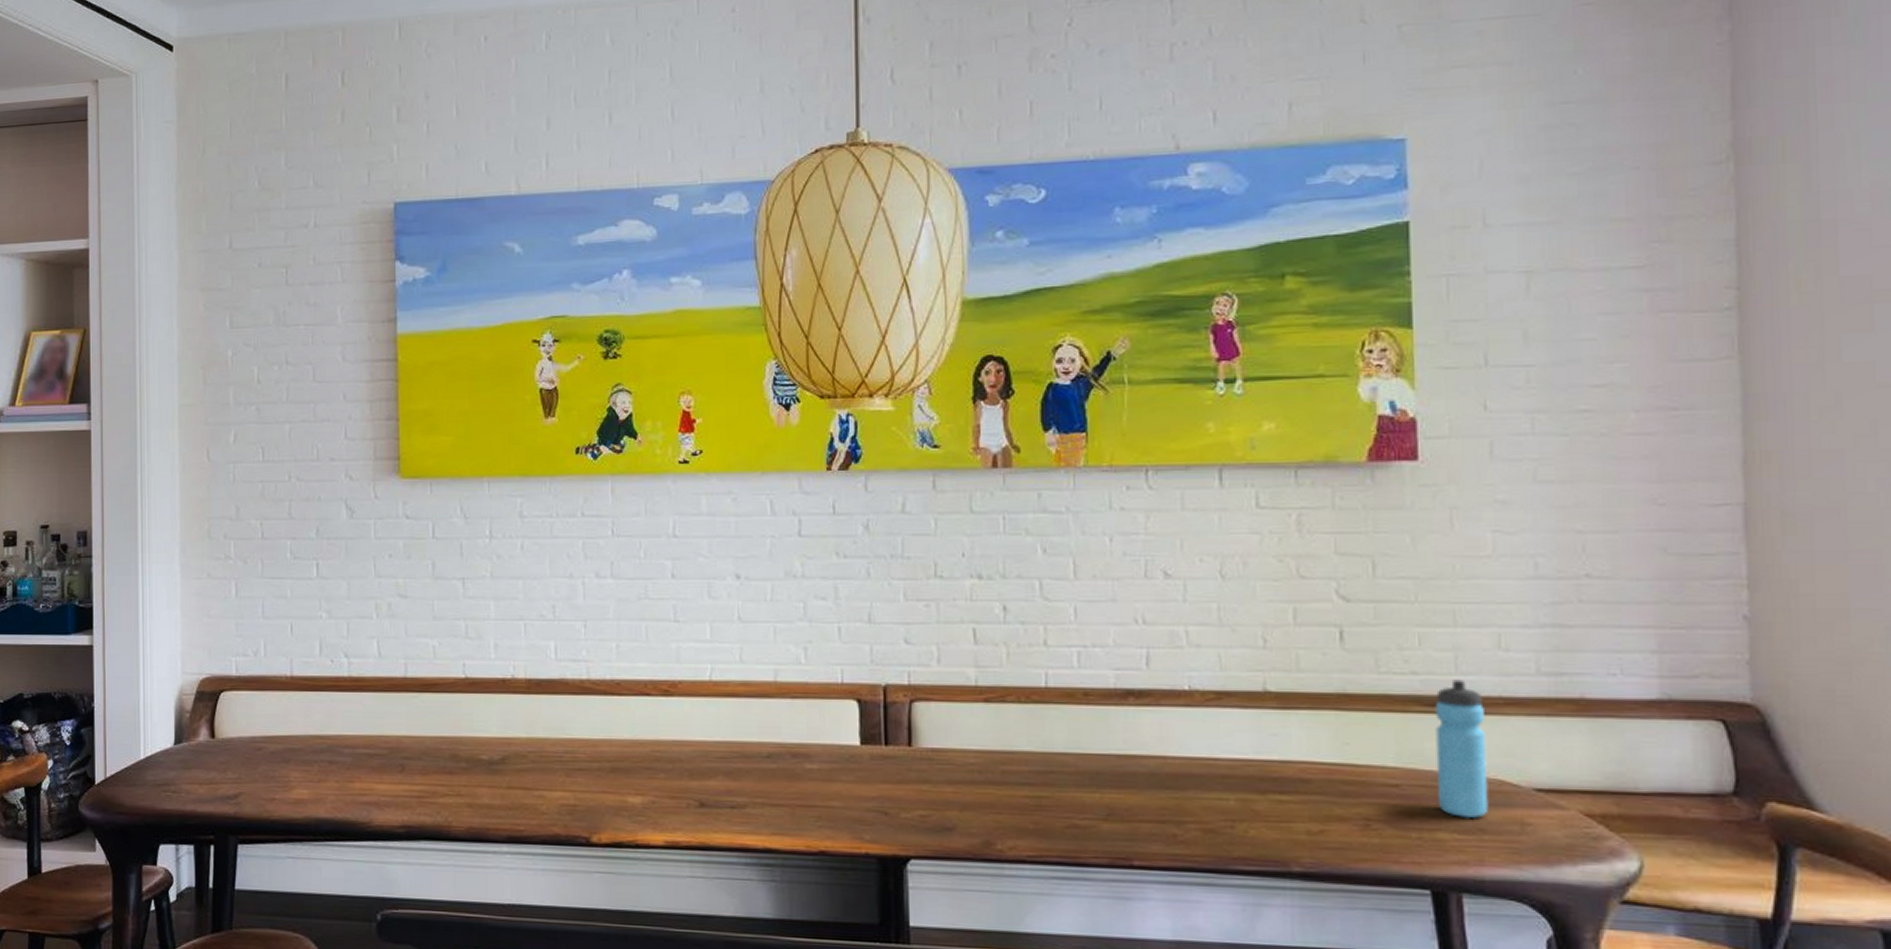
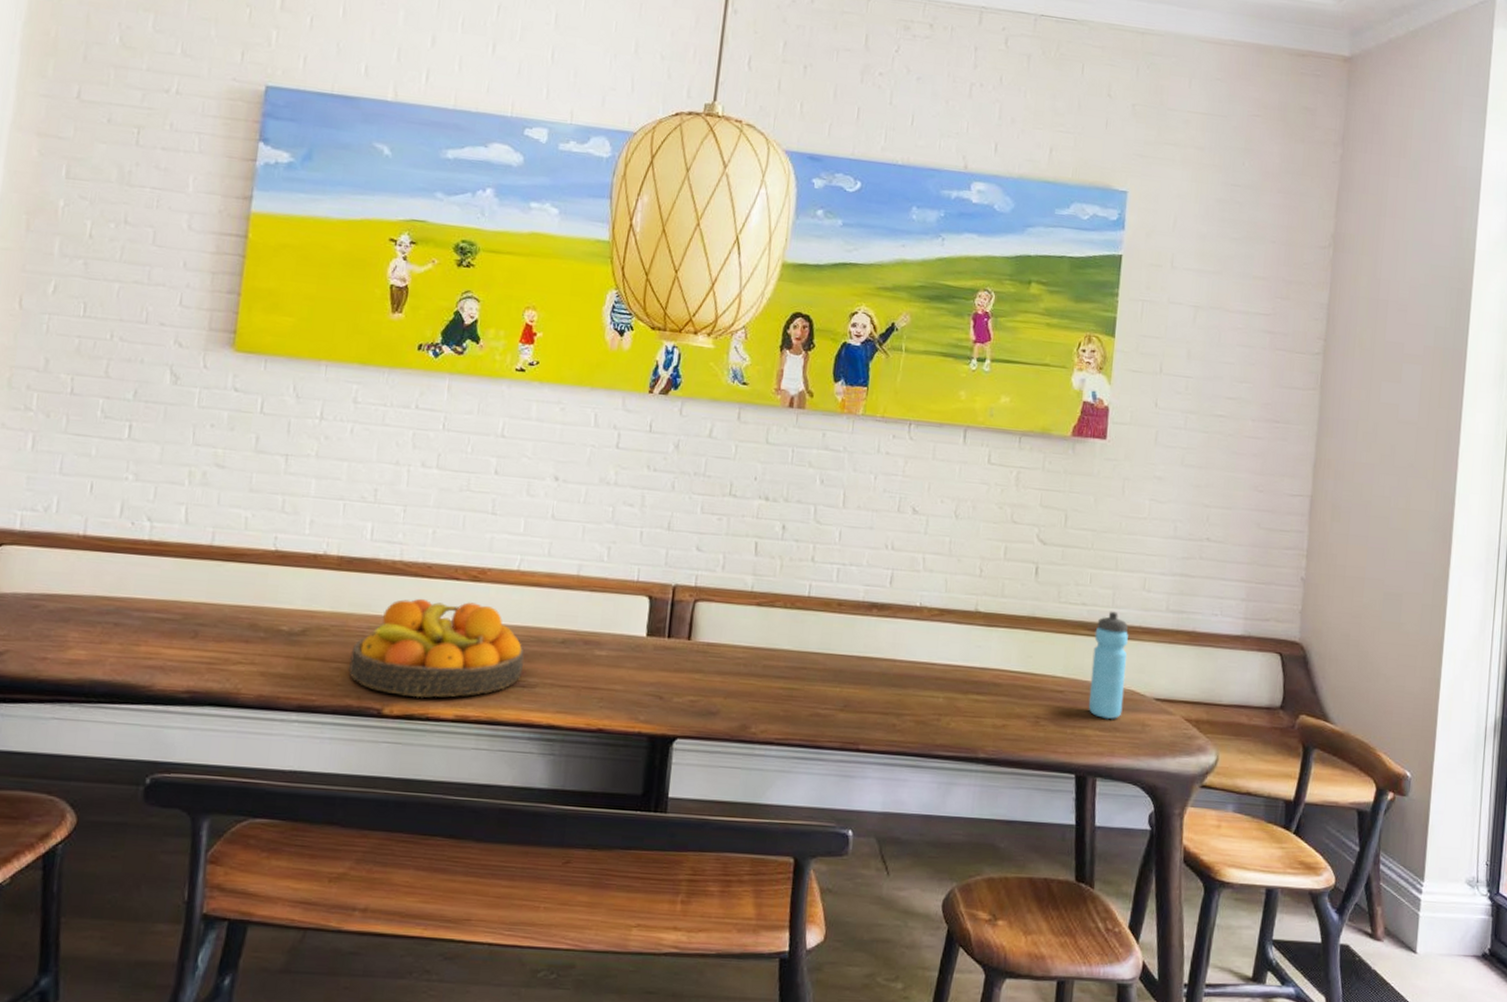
fruit bowl: none [552,717,729,825] -> present [349,598,525,699]

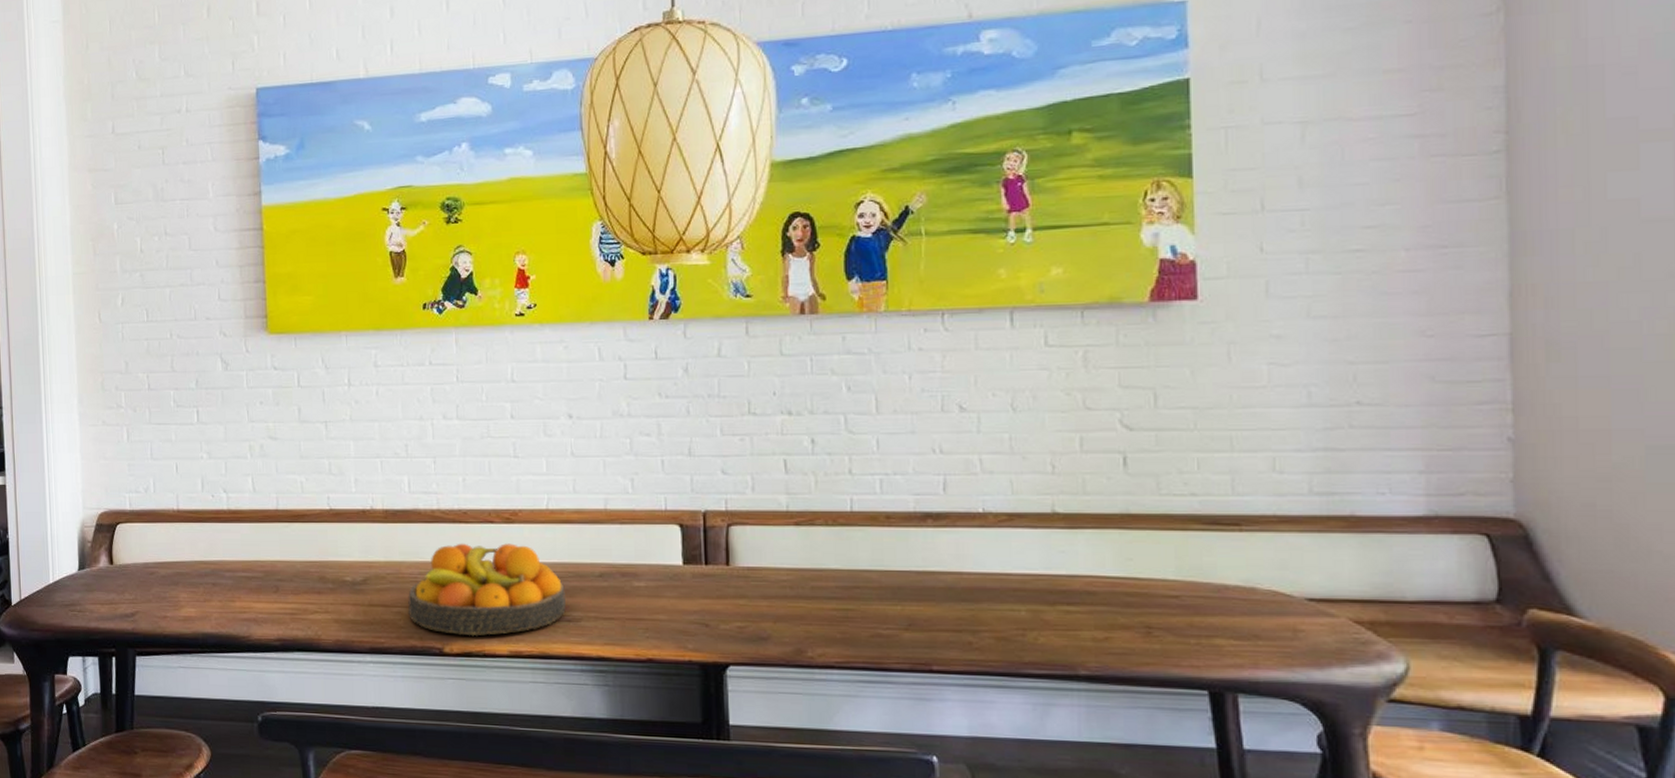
water bottle: present [1088,611,1128,720] -> none [1212,500,1263,627]

